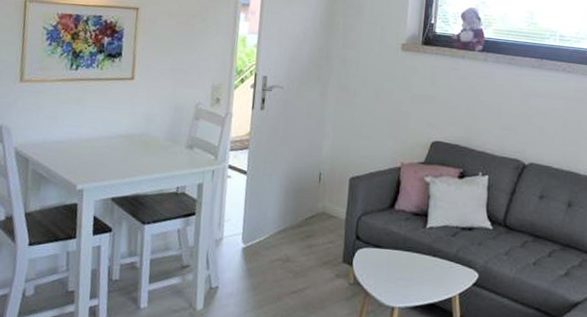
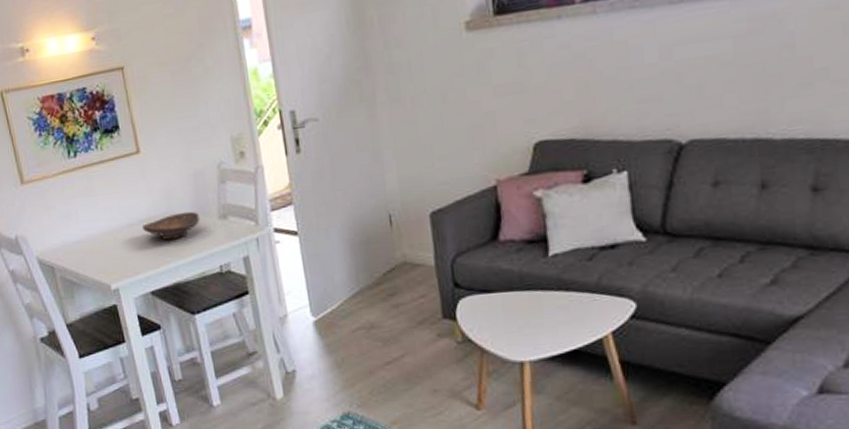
decorative bowl: none [118,136,171,157] -> present [141,211,200,240]

